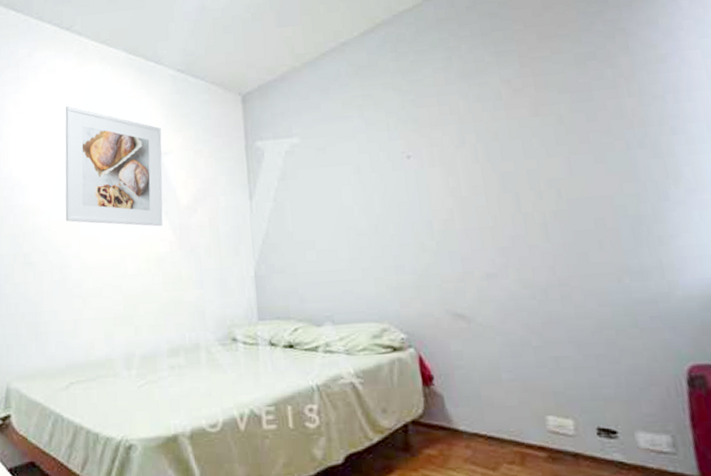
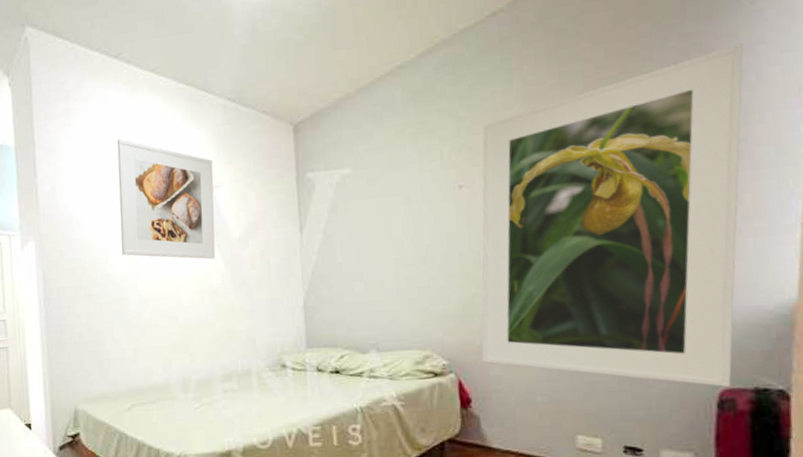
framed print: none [427,29,699,364] -> present [482,43,744,388]

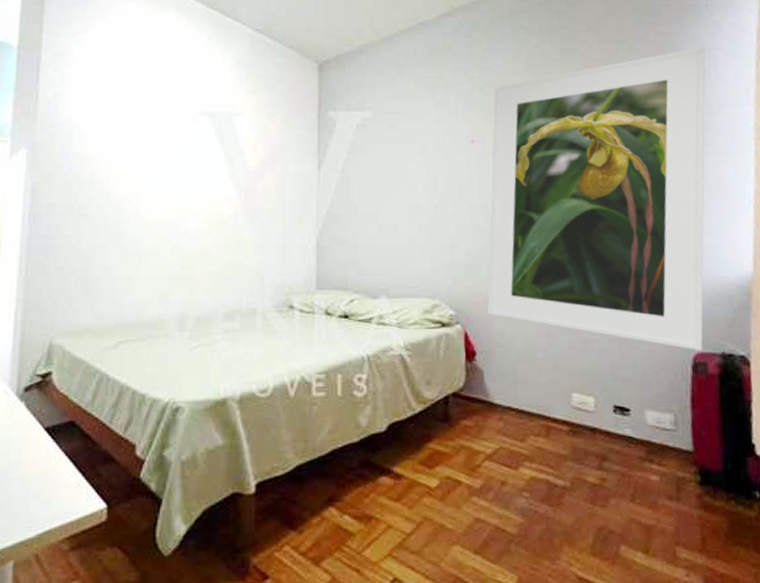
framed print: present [117,139,216,260] -> none [126,54,234,188]

